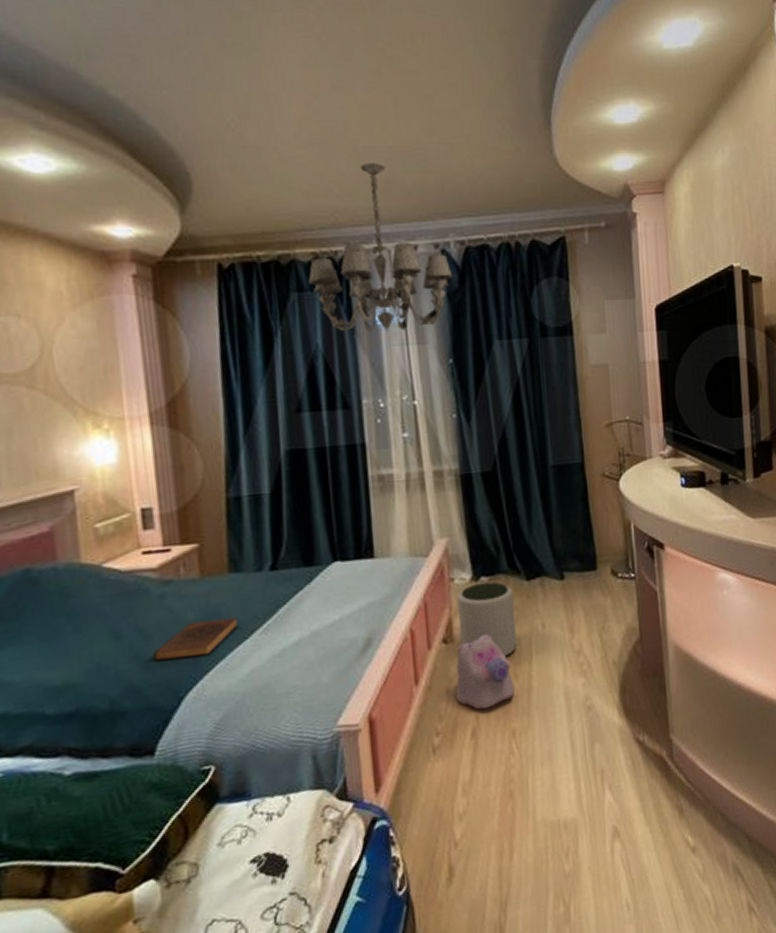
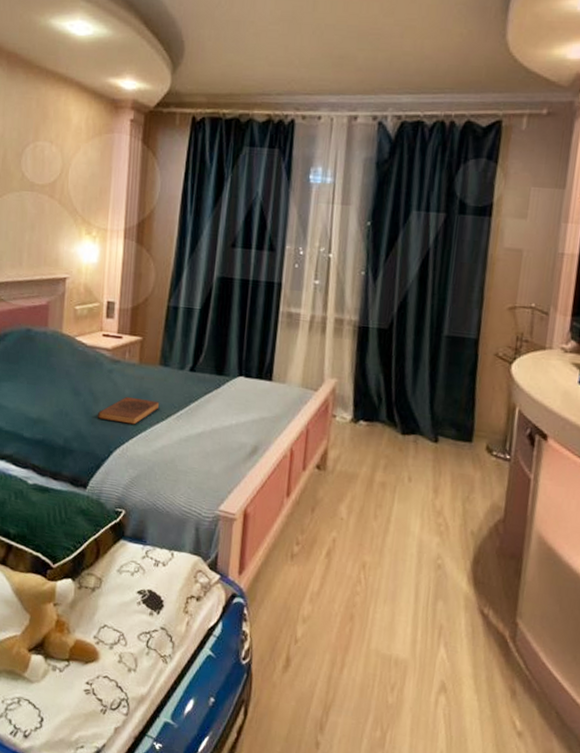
chandelier: present [308,163,453,333] -> none [260,39,385,191]
plush toy: present [456,634,515,710] -> none [319,471,373,537]
plant pot: present [457,582,517,657] -> none [332,425,387,497]

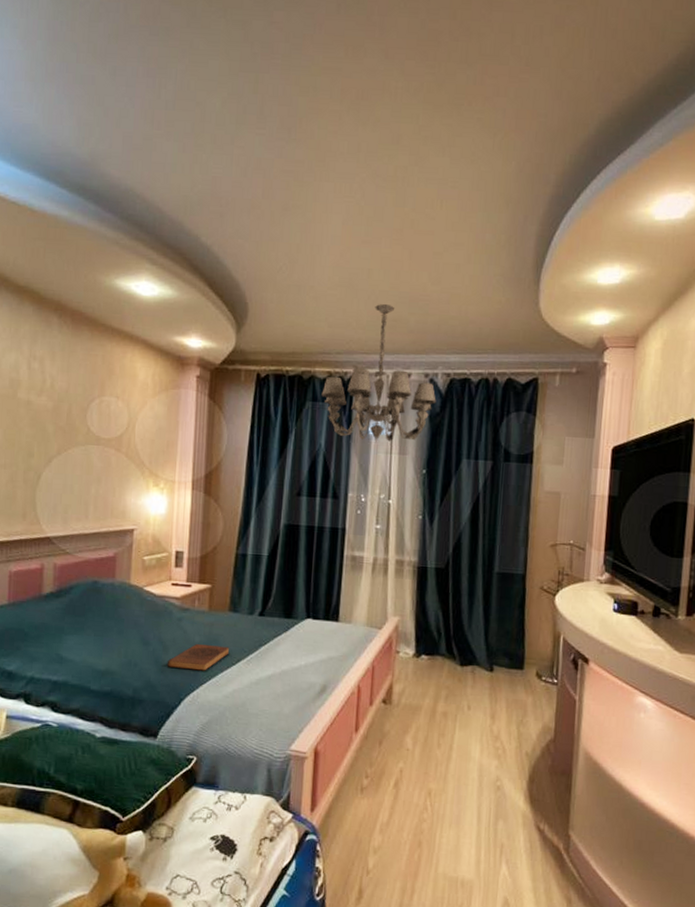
chandelier: none [260,39,385,191] -> present [321,304,436,442]

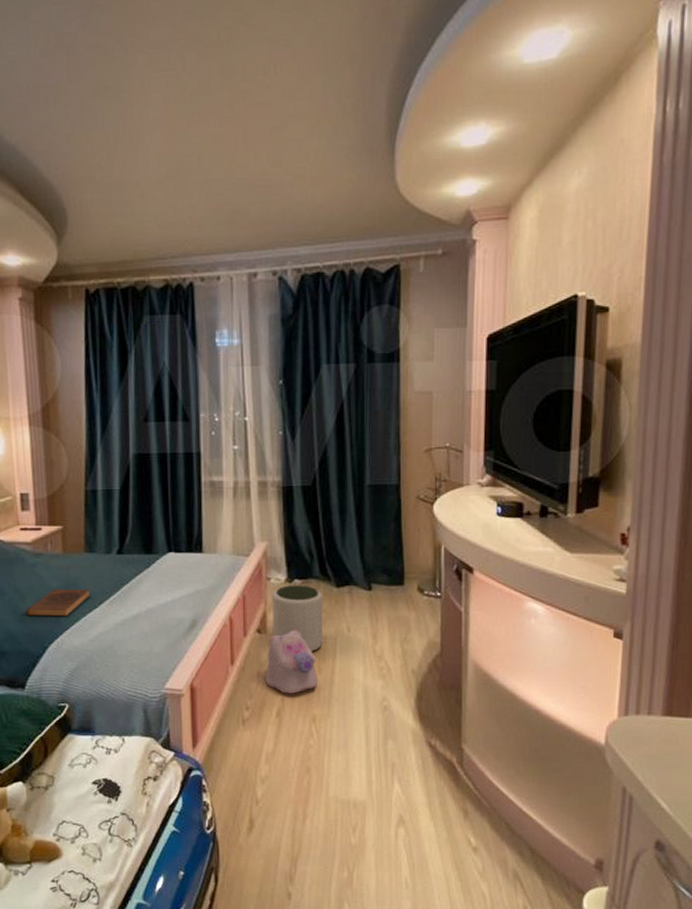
chandelier: present [321,304,436,442] -> none [159,195,288,354]
plush toy: none [387,704,436,766] -> present [266,630,318,694]
plant pot: none [397,659,447,727] -> present [273,585,323,652]

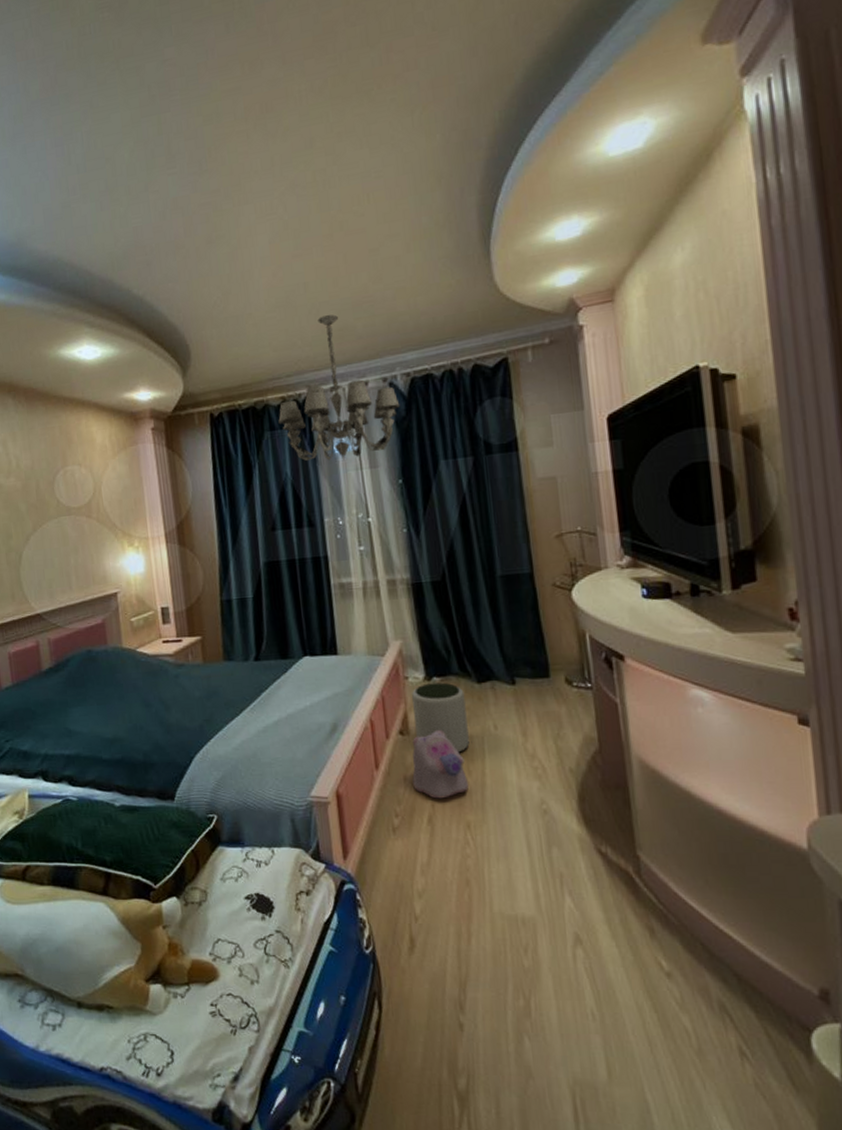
book: present [25,589,91,617] -> none [171,697,232,727]
chandelier: none [159,195,288,354] -> present [278,314,400,462]

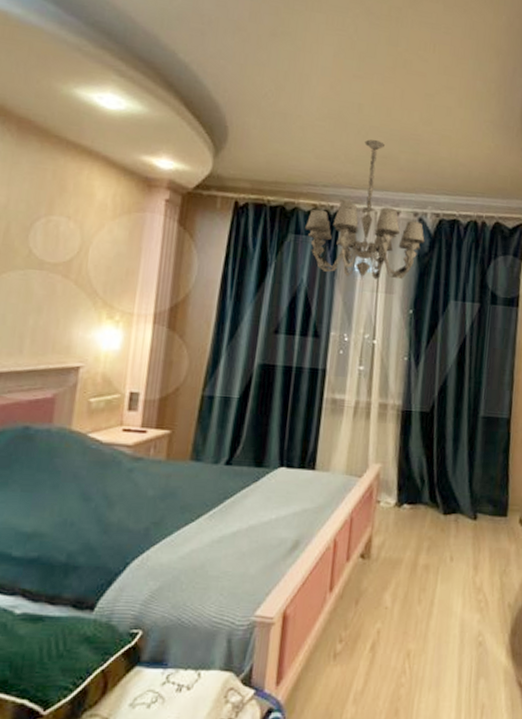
plant pot: present [412,682,470,753] -> none [376,509,430,581]
plush toy: present [412,730,469,799] -> none [363,557,417,626]

